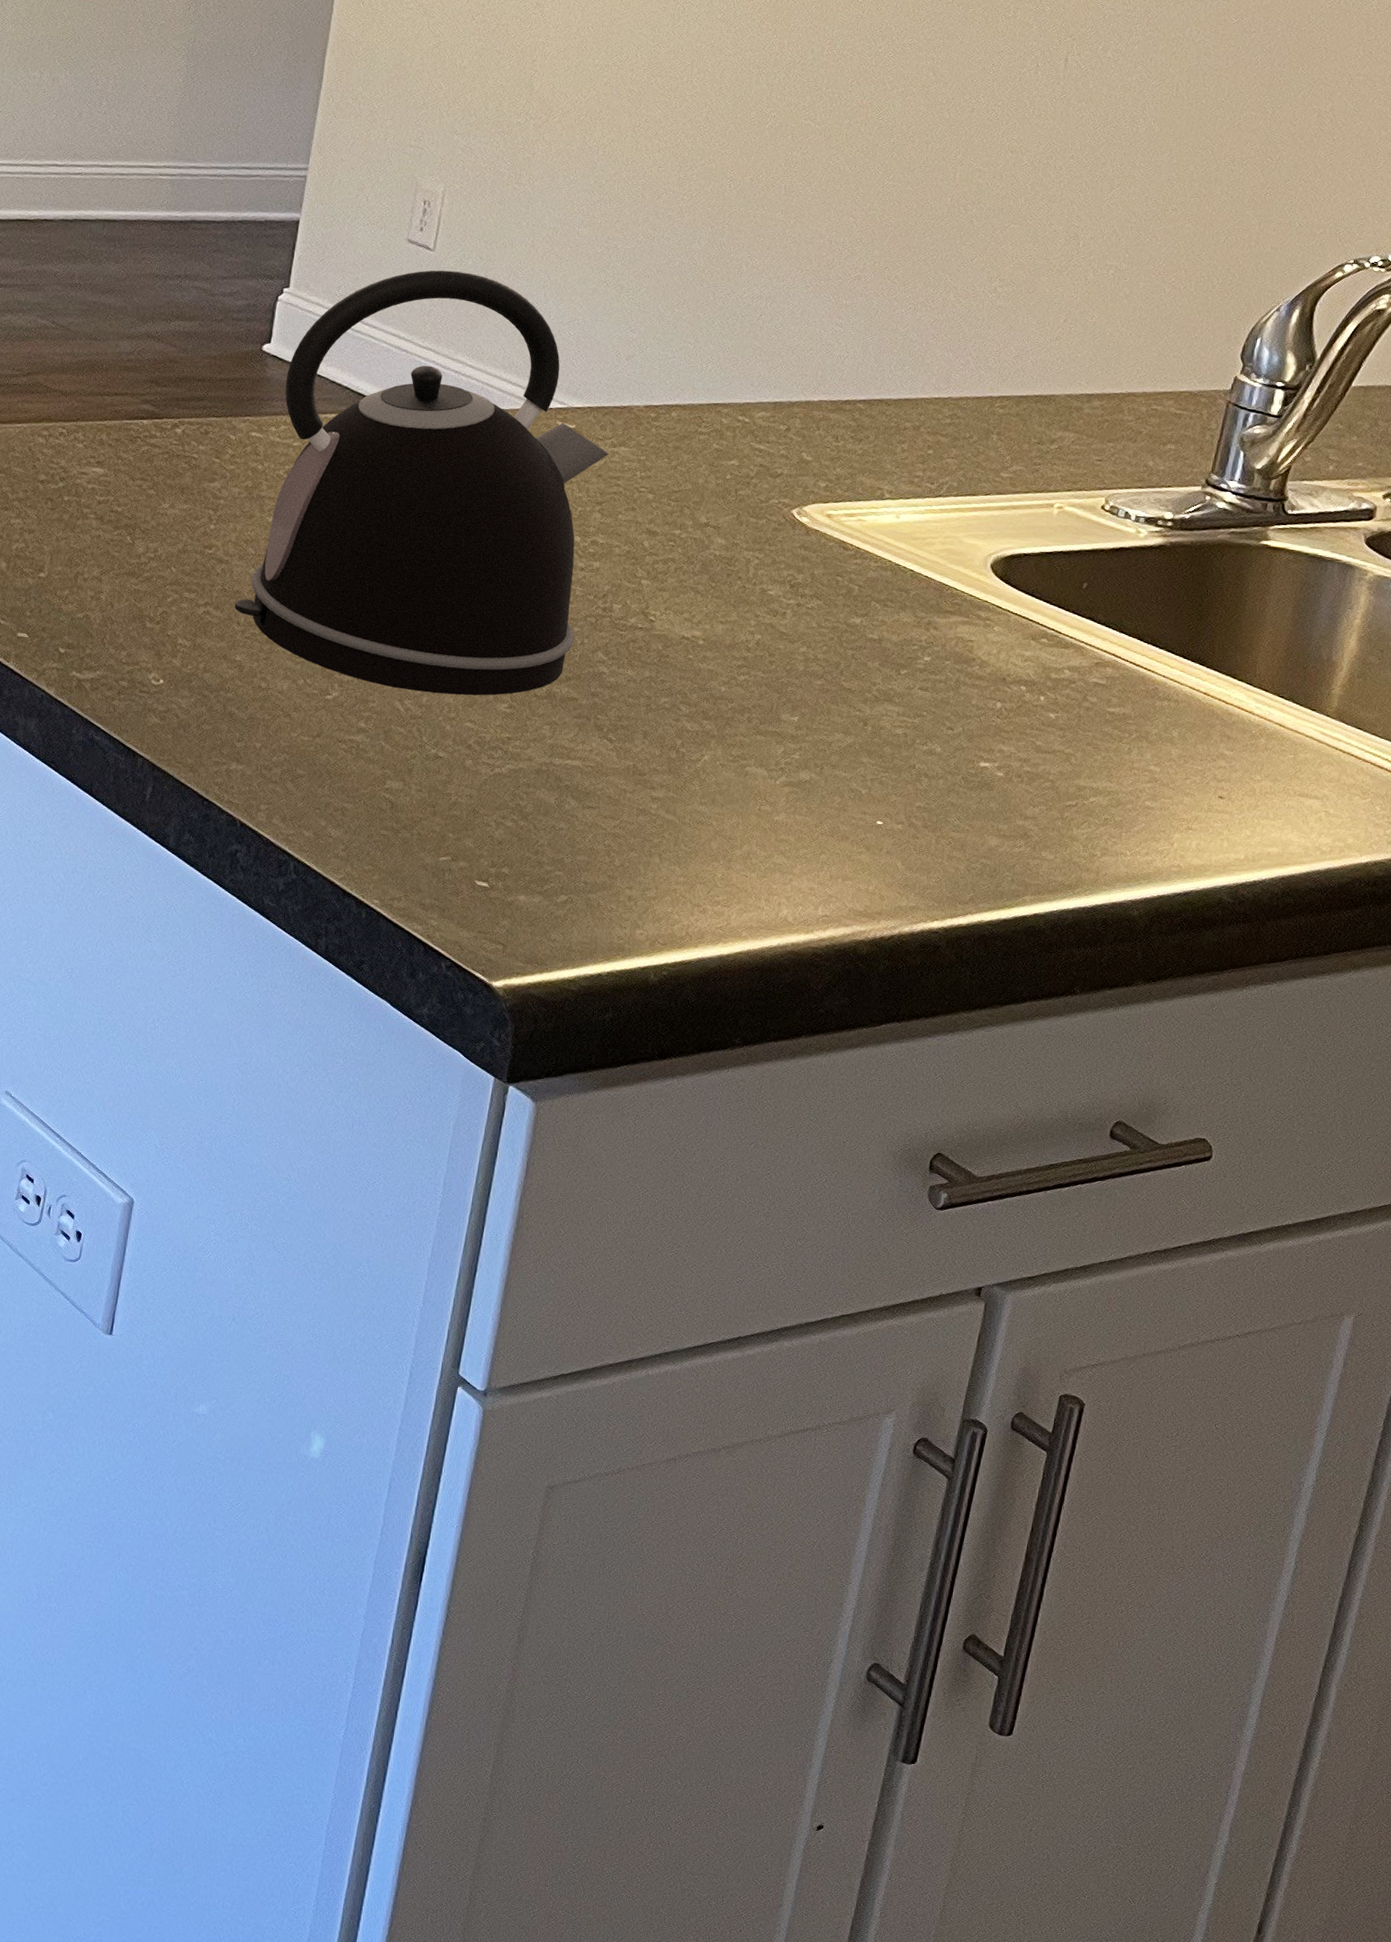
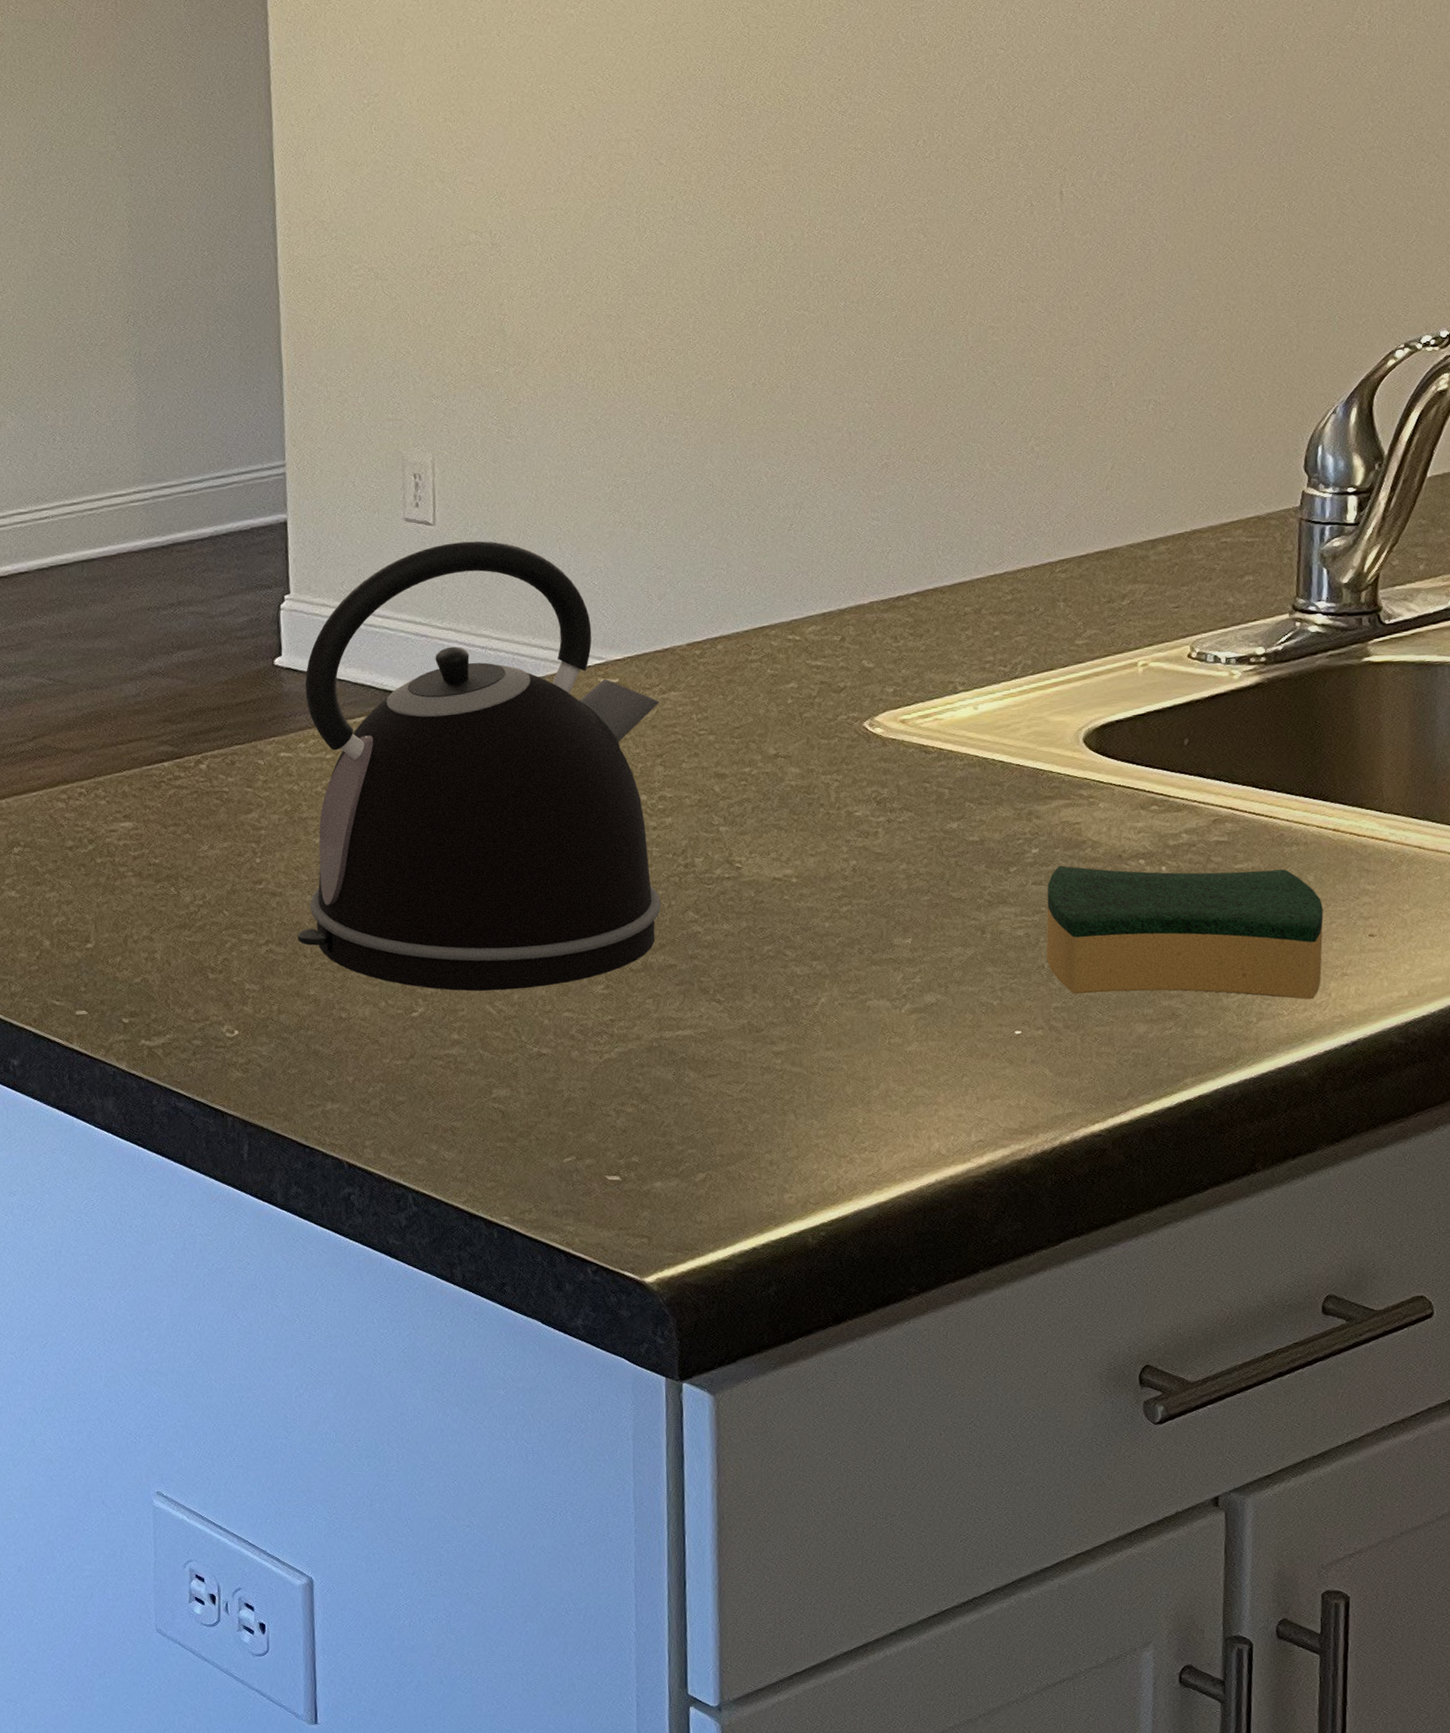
sponge: none [918,677,1182,846] -> present [1046,865,1324,1000]

